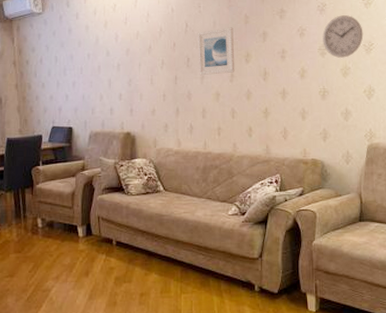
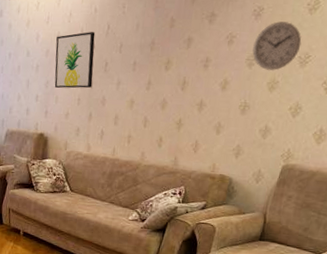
wall art: none [136,30,176,86] -> present [54,32,96,89]
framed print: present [197,27,235,76] -> none [116,31,157,81]

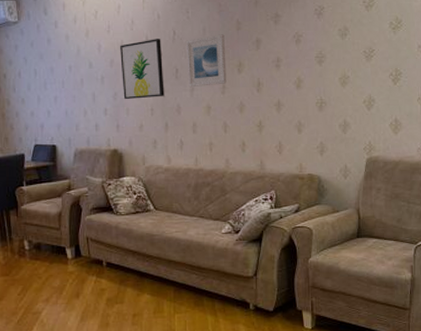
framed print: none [116,31,157,81] -> present [185,34,227,88]
wall clock: present [252,21,302,70] -> none [320,19,364,66]

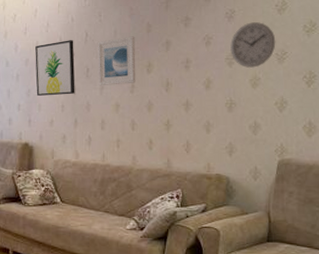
wall clock: none [320,19,364,66] -> present [230,22,276,68]

